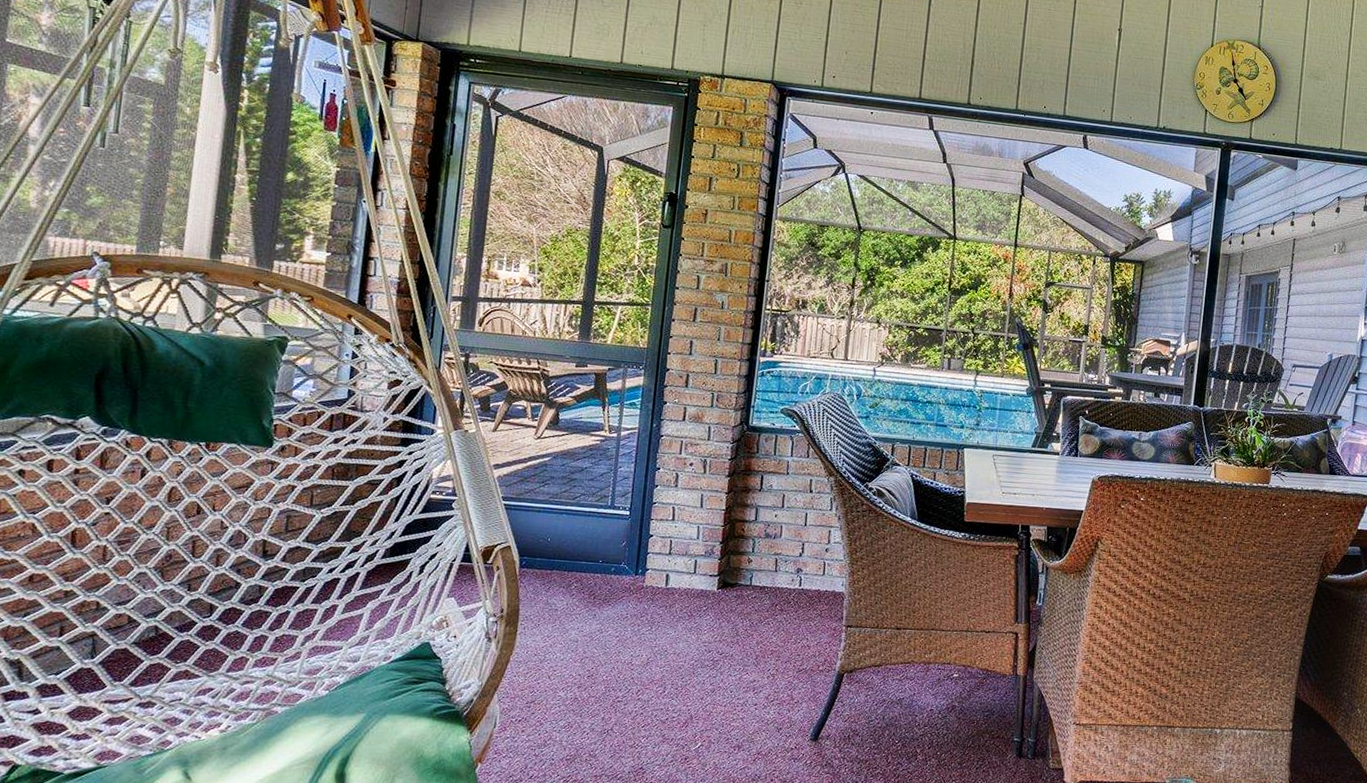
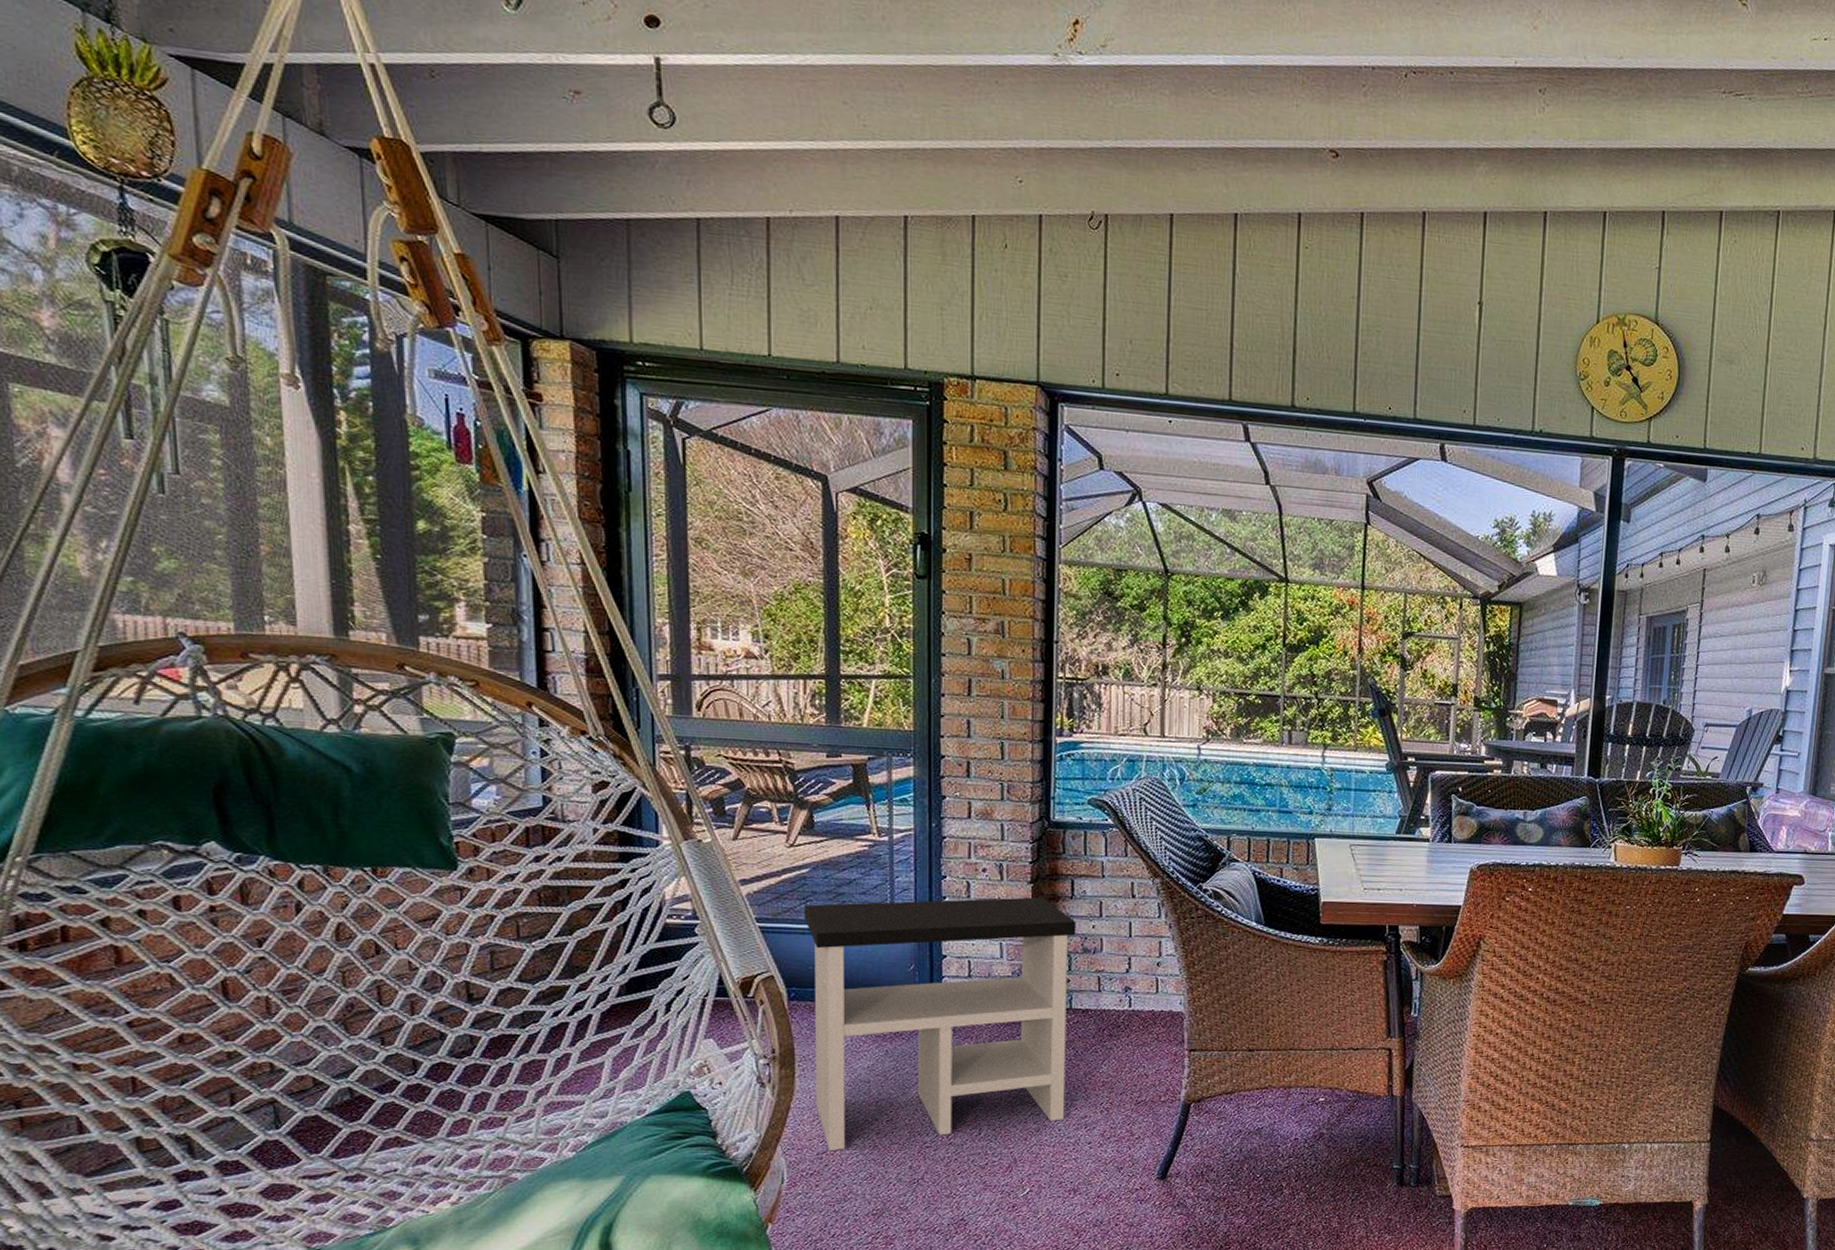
side table: none [530,487,762,701] -> present [803,897,1076,1152]

